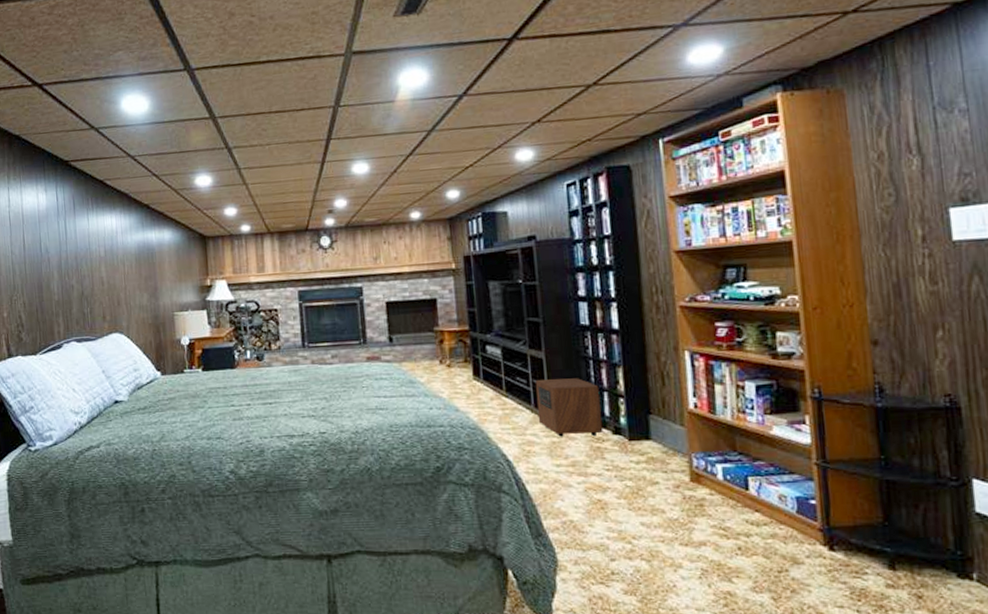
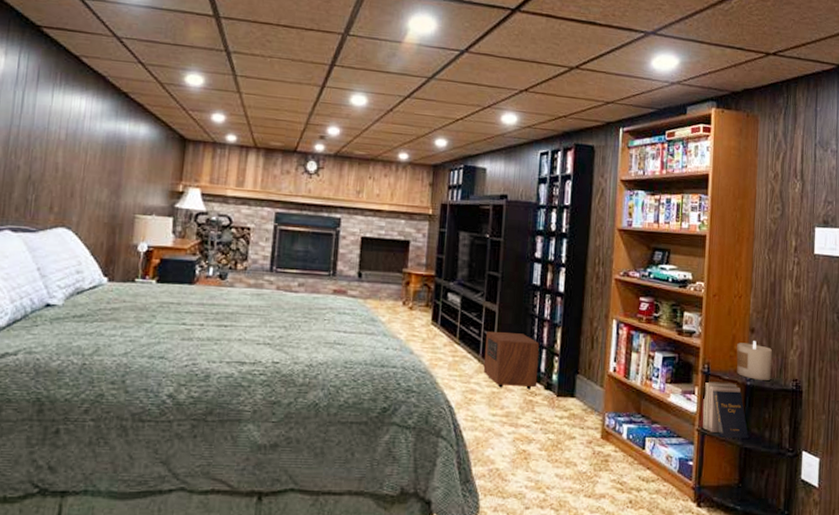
books: none [814,406,891,470] -> present [698,381,749,438]
candle: none [856,354,911,401] -> present [736,341,773,381]

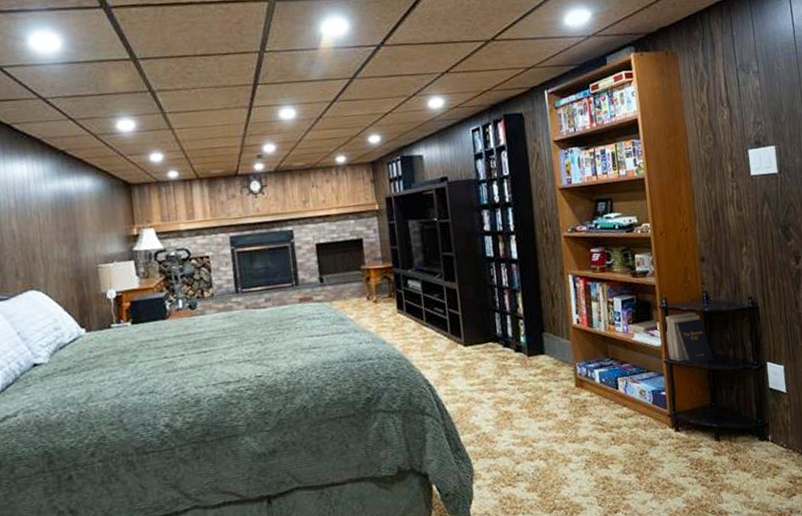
subwoofer: present [483,332,540,389] -> none [450,304,508,359]
candle: present [736,341,773,381] -> none [690,269,727,305]

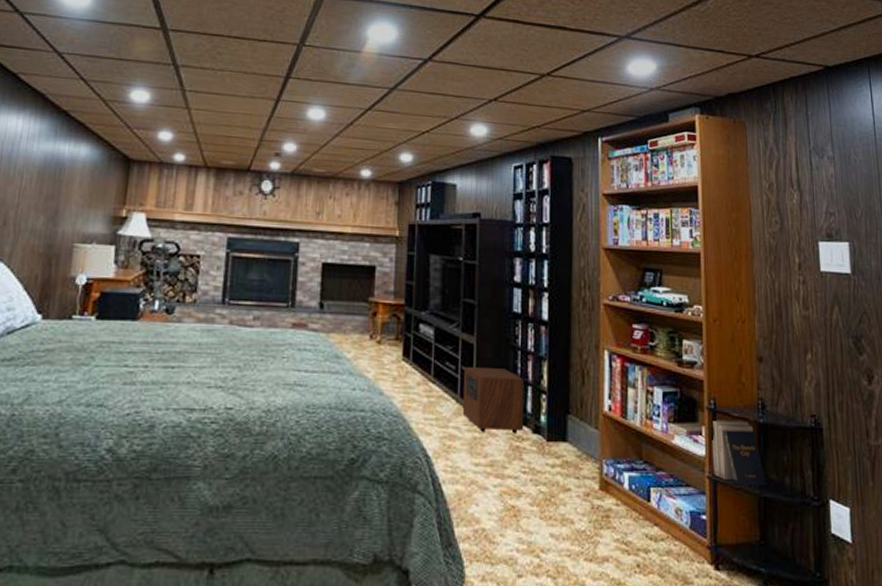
subwoofer: none [450,304,508,359] -> present [462,367,525,433]

